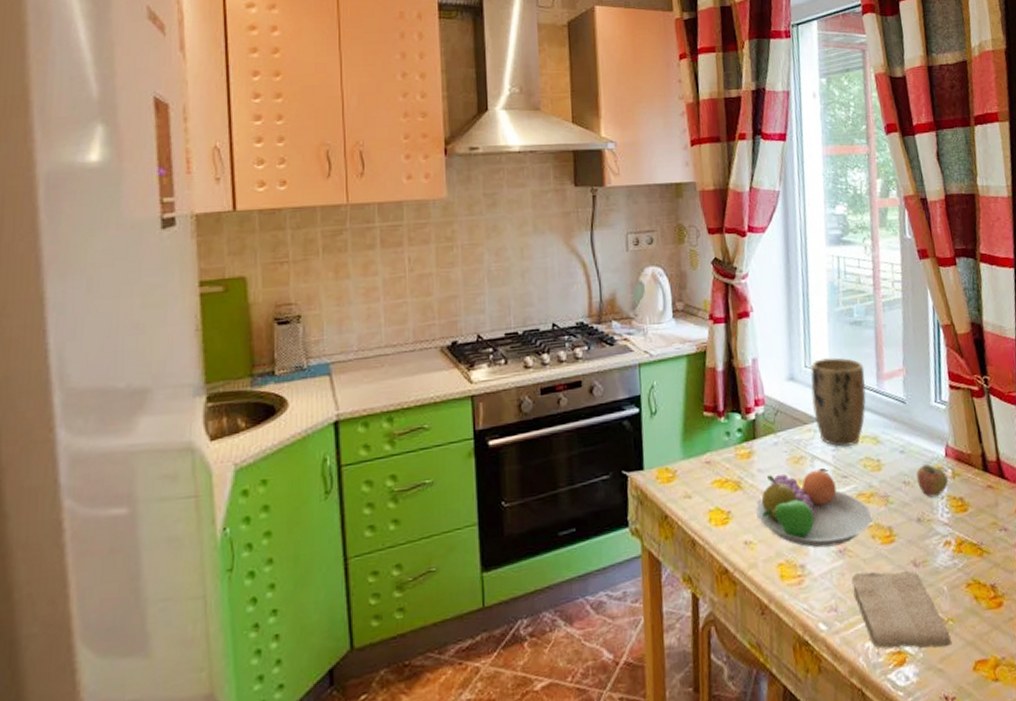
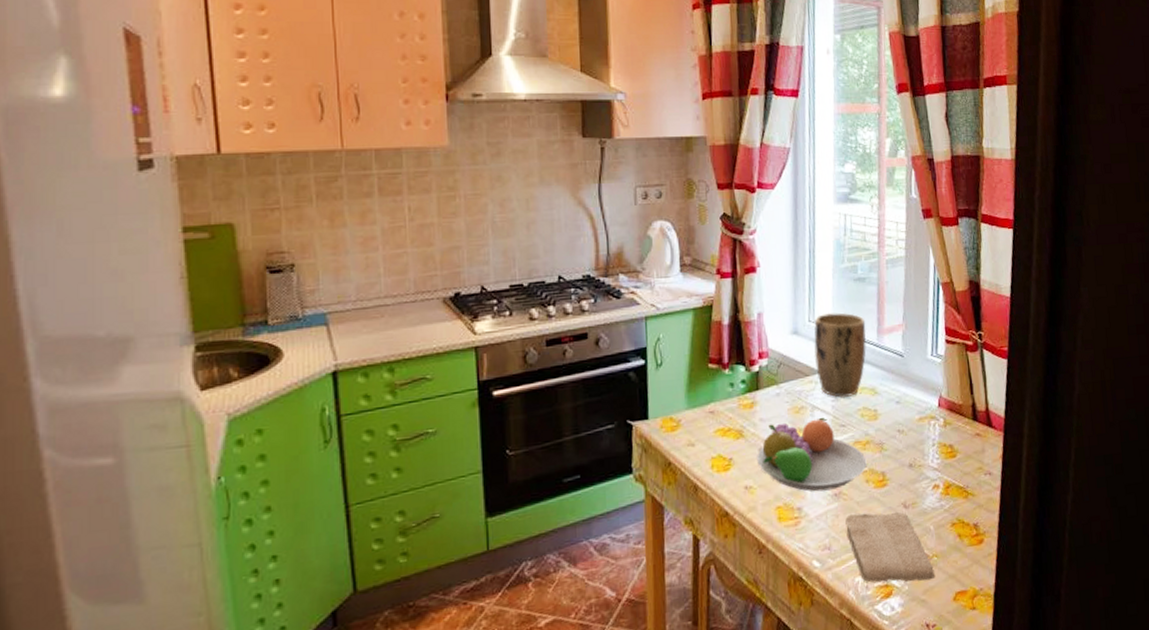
apple: present [916,464,949,498] -> none [910,414,941,445]

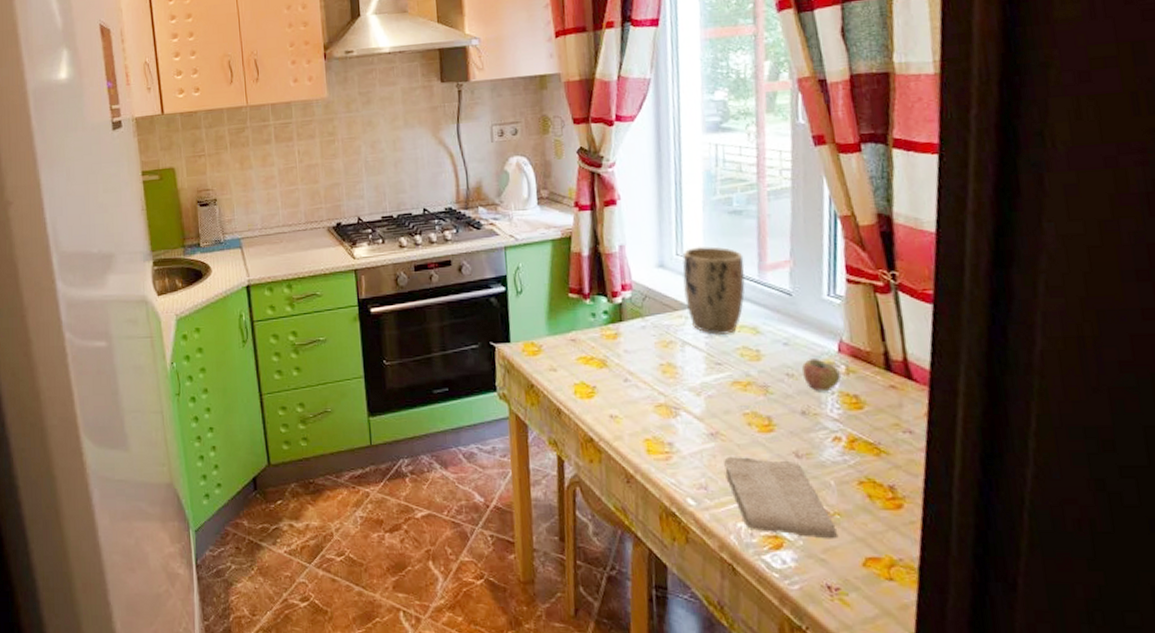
fruit bowl: present [757,418,867,492] -> none [622,354,748,429]
apple: none [910,414,941,445] -> present [801,359,842,392]

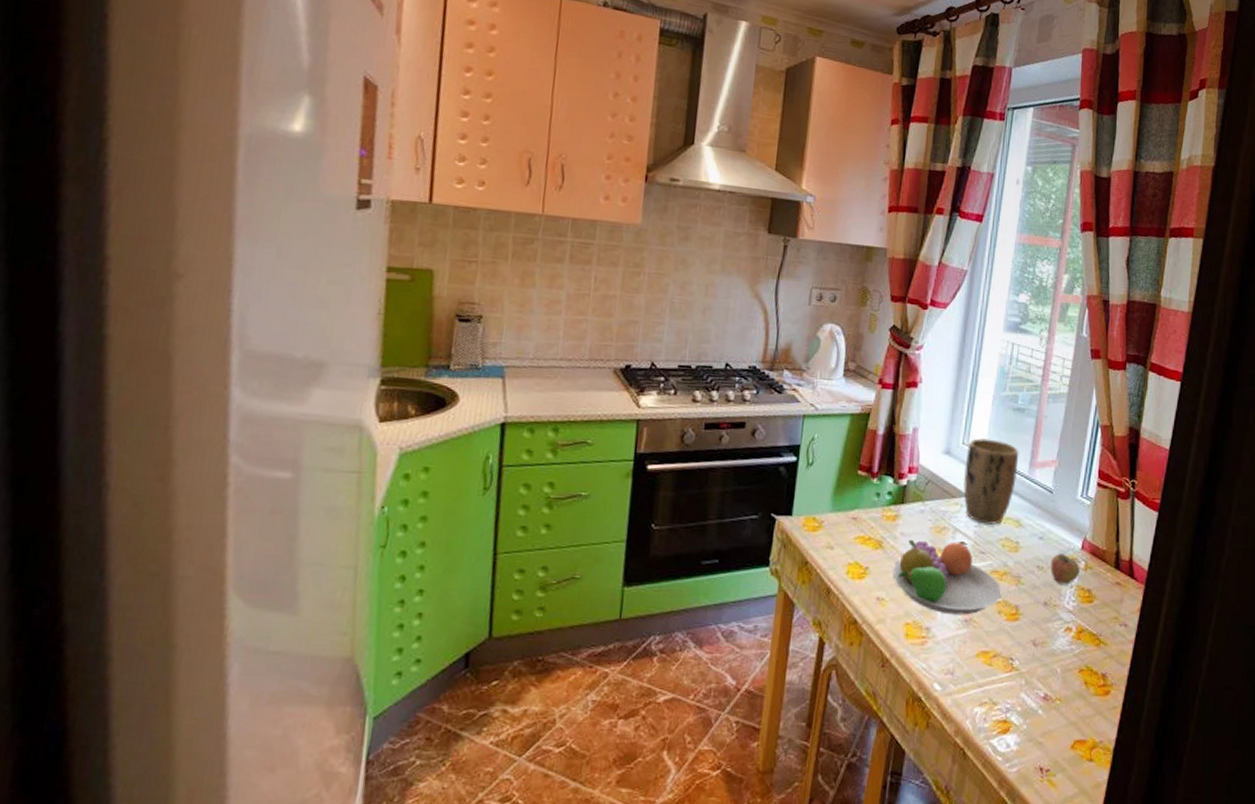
fruit bowl: none [622,354,748,429] -> present [892,539,1002,615]
washcloth: present [724,456,839,539] -> none [971,642,1056,724]

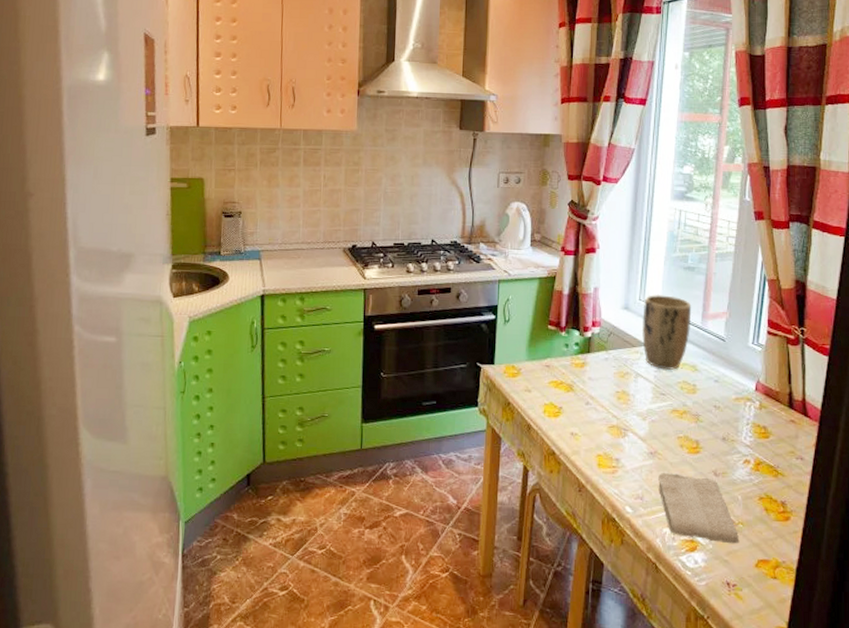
fruit bowl: present [892,539,1002,615] -> none [583,383,682,448]
washcloth: none [971,642,1056,724] -> present [658,472,740,544]
apple: present [1050,553,1081,585] -> none [726,395,756,423]

